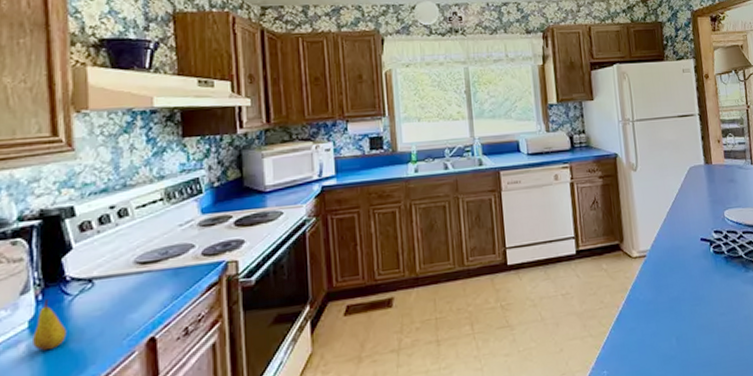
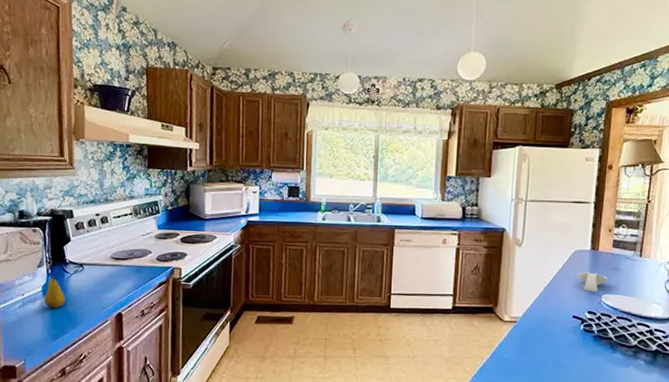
spoon rest: none [697,188,727,209] -> present [578,272,609,292]

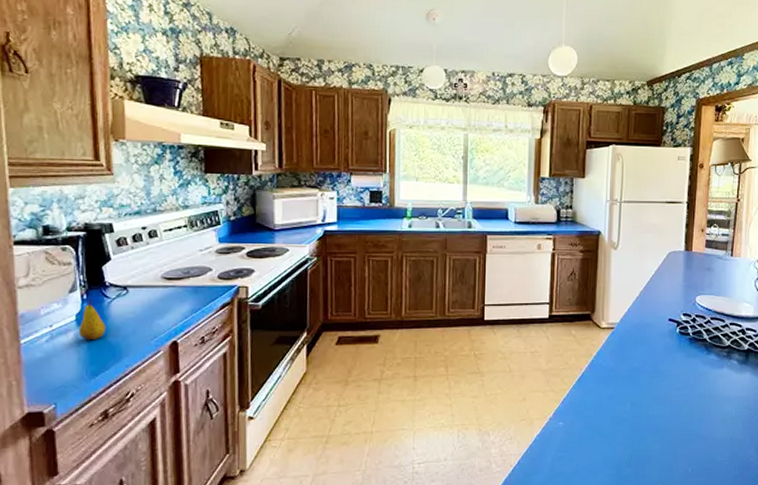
spoon rest: present [578,272,609,292] -> none [673,274,702,293]

